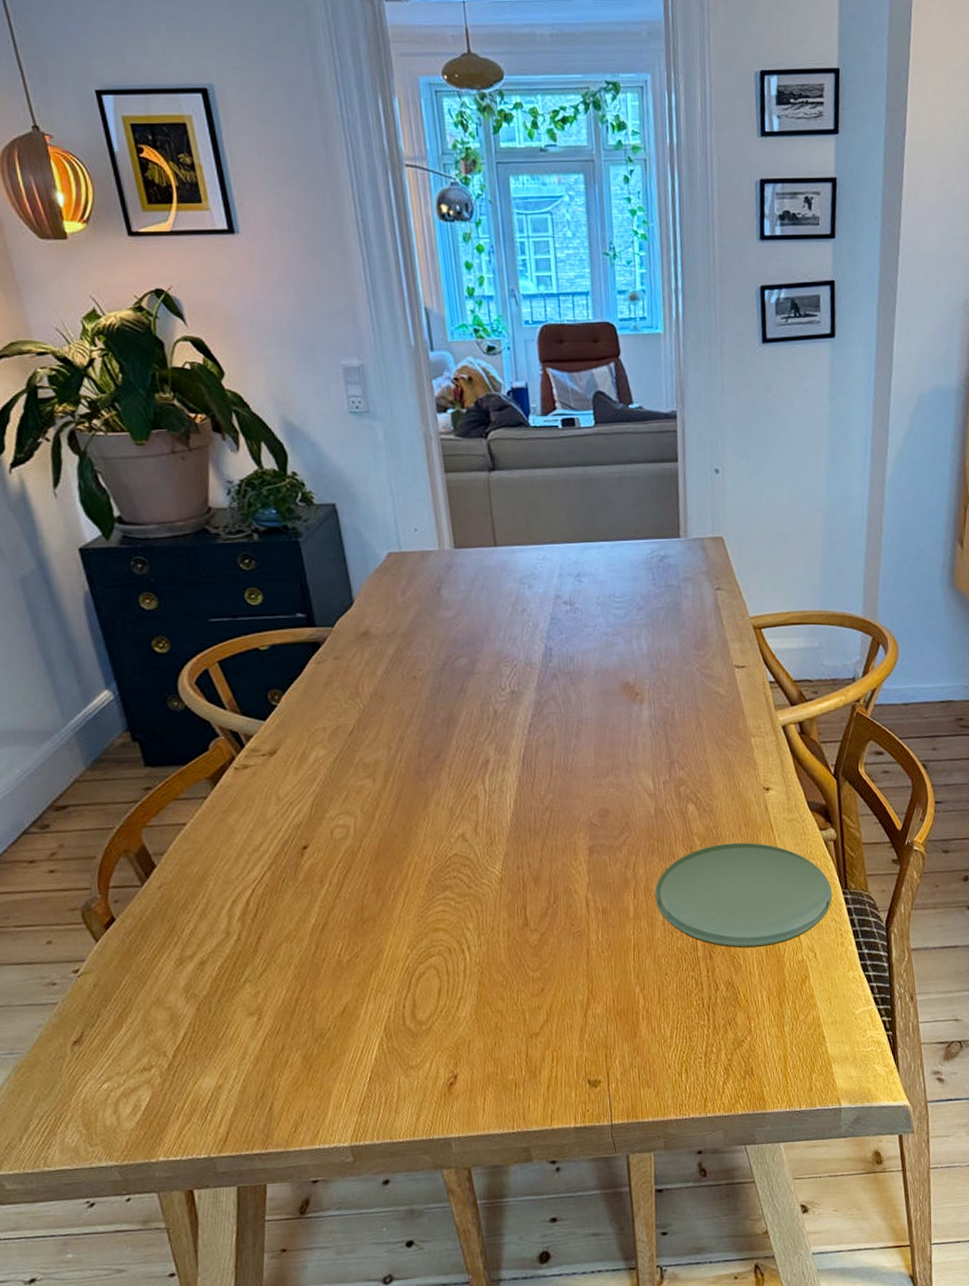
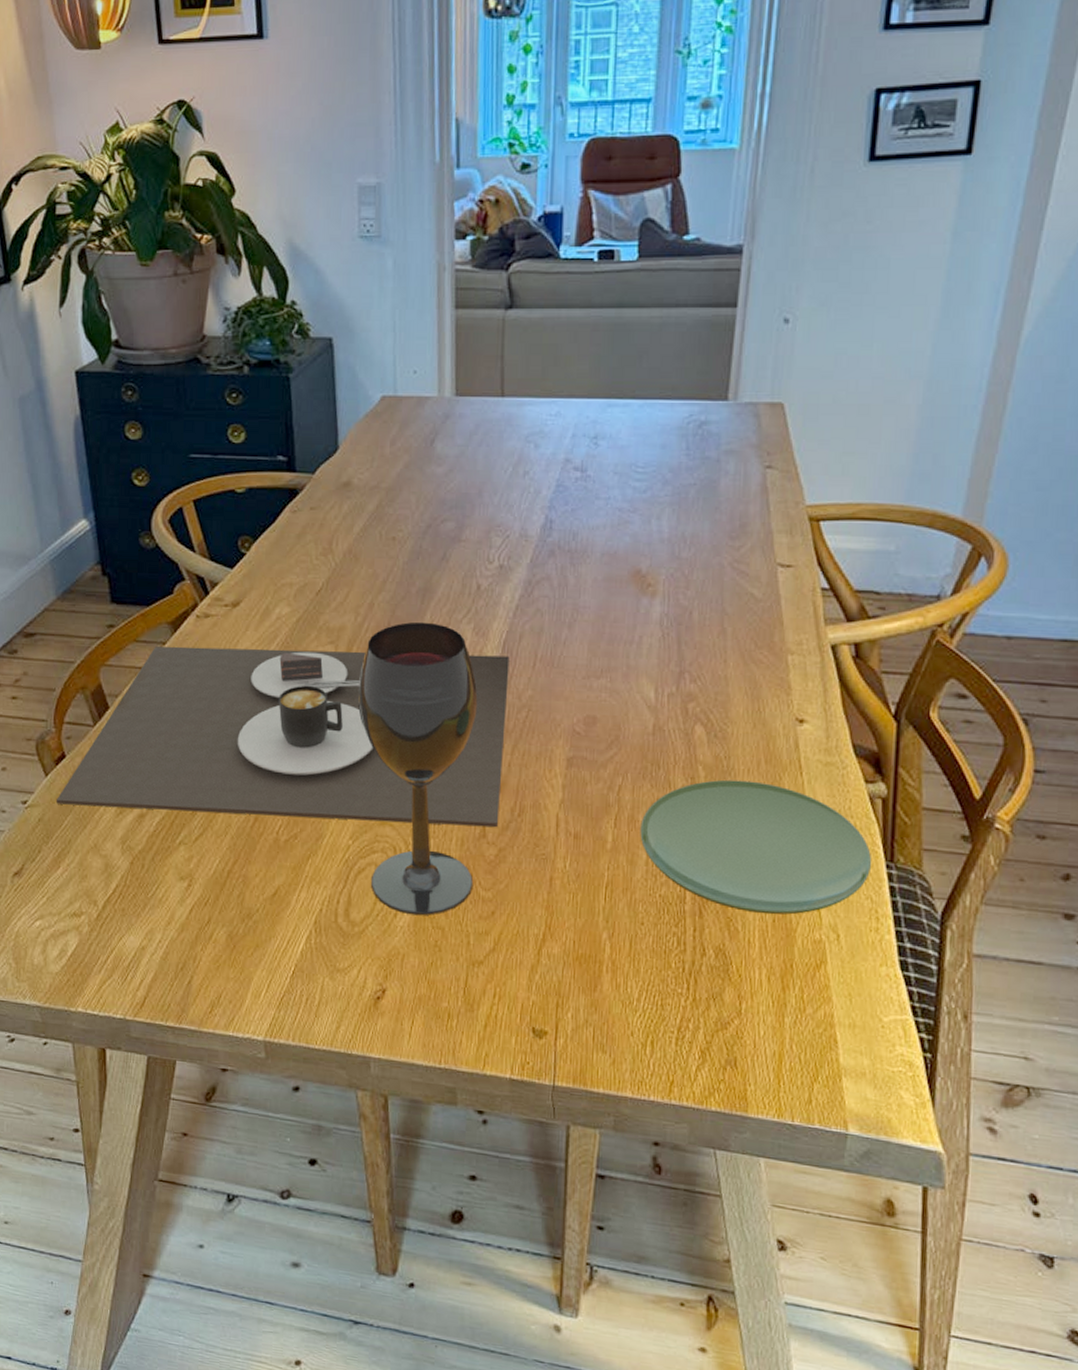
place setting: none [111,768,538,967] -> present [57,646,510,828]
wine glass: none [399,747,523,1005] -> present [358,622,478,916]

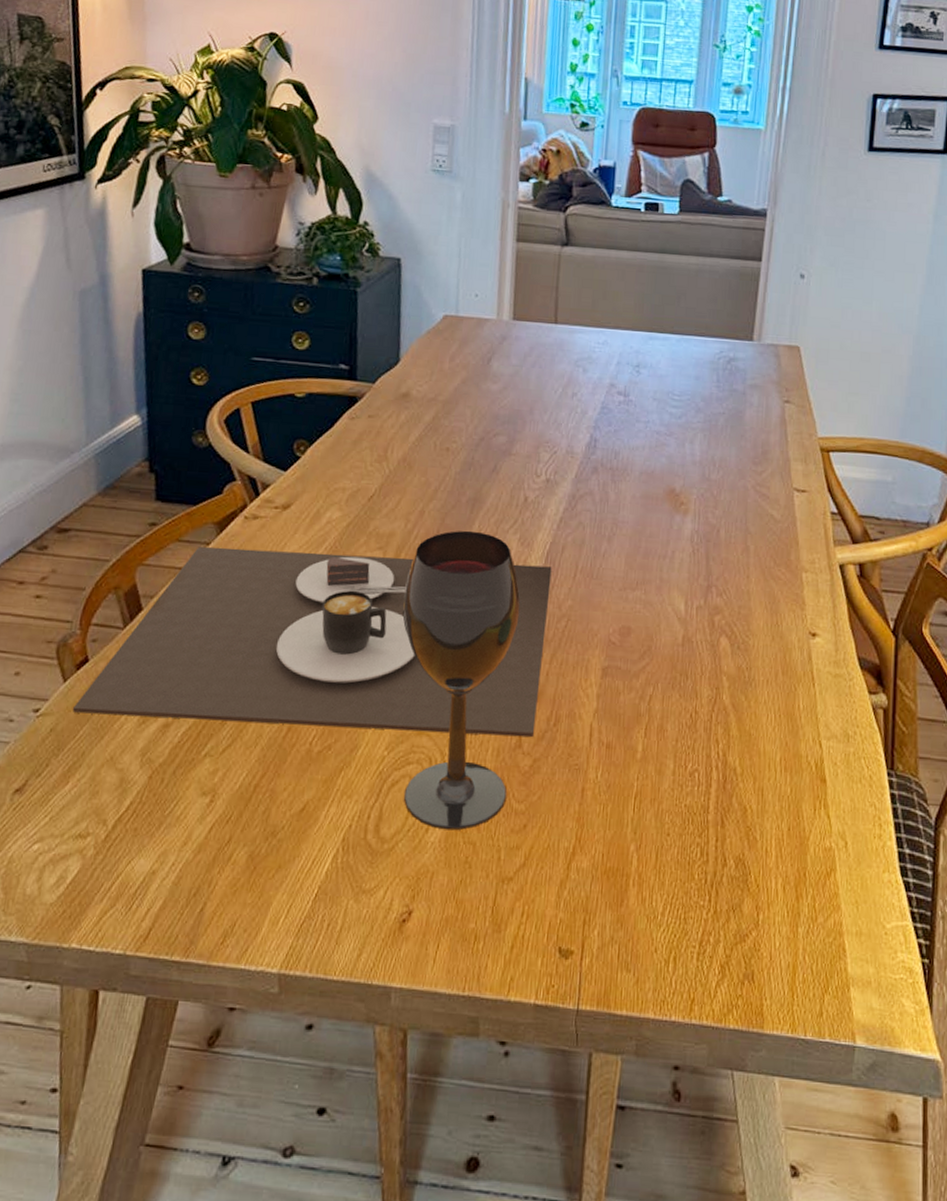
plate: present [640,779,872,915] -> none [668,690,875,823]

